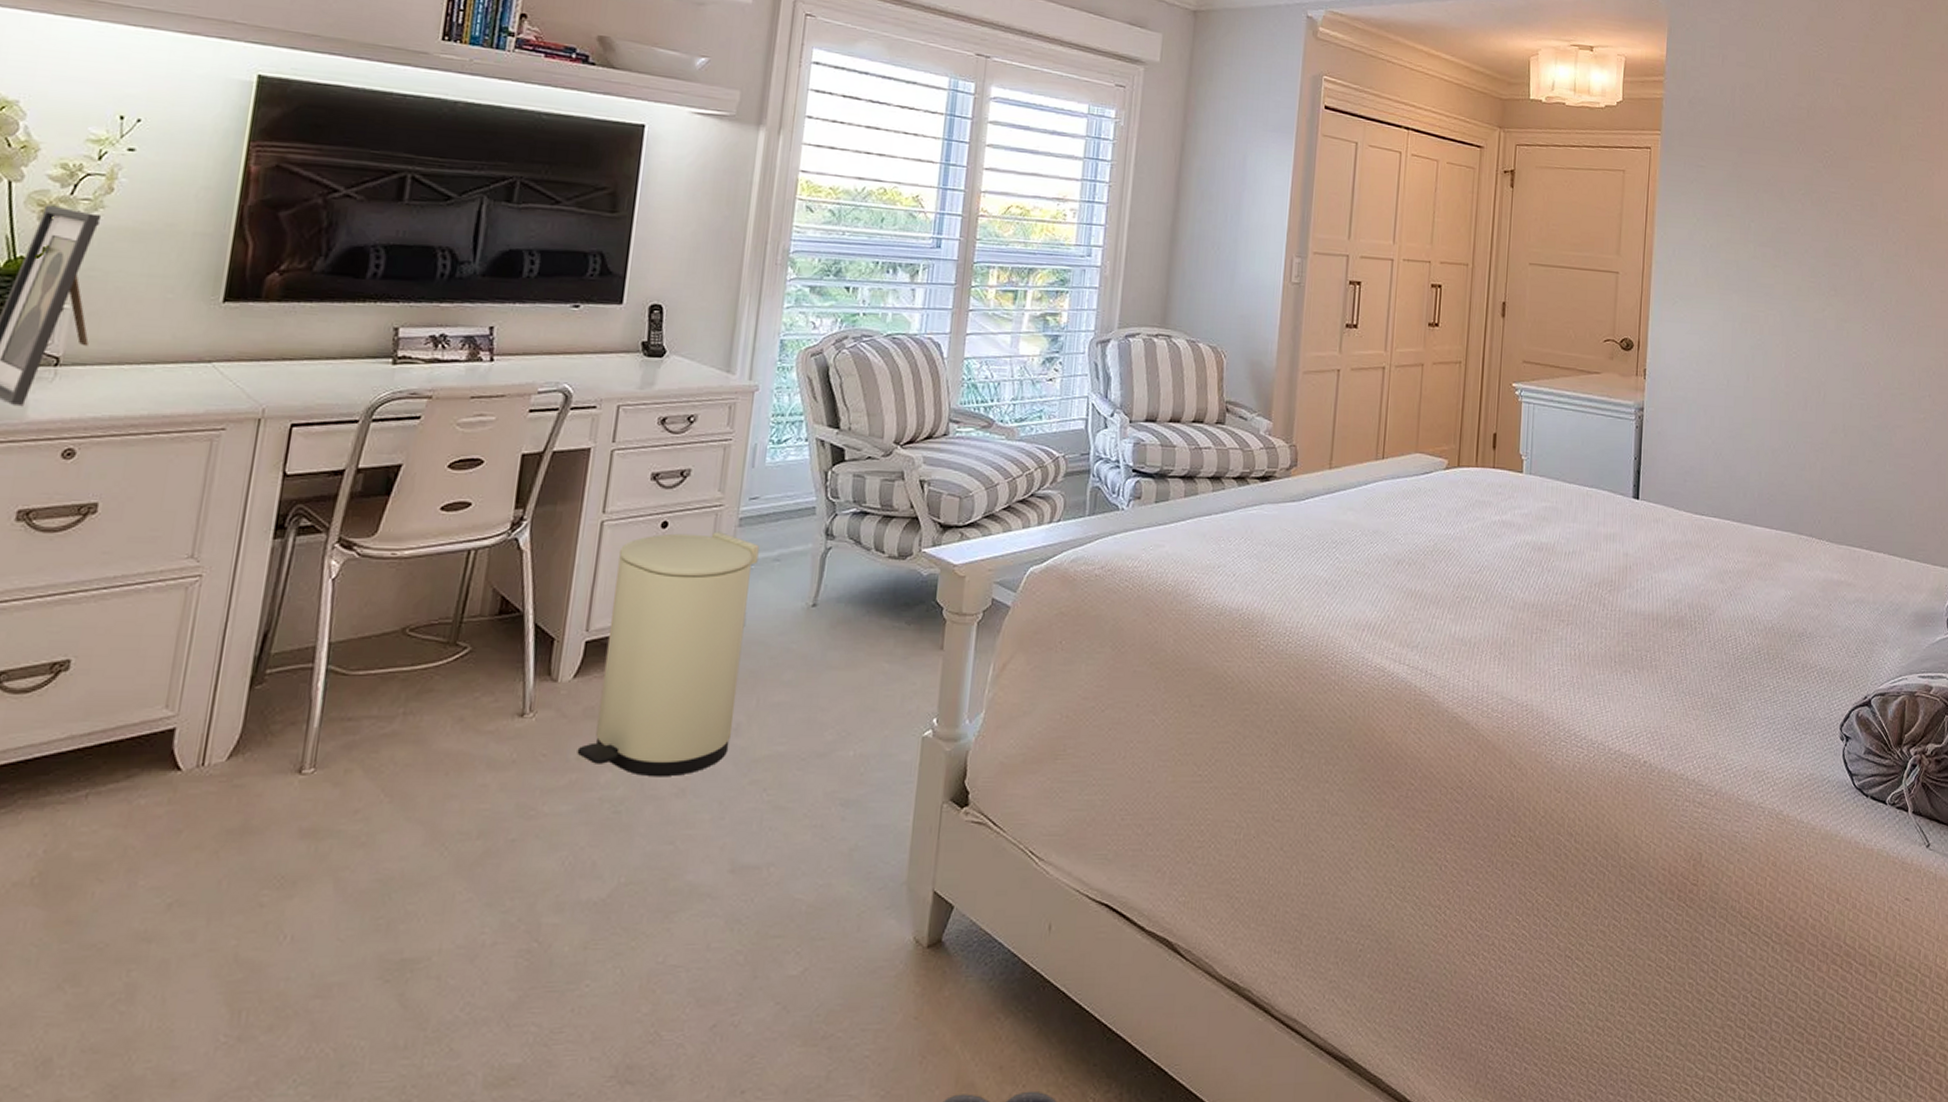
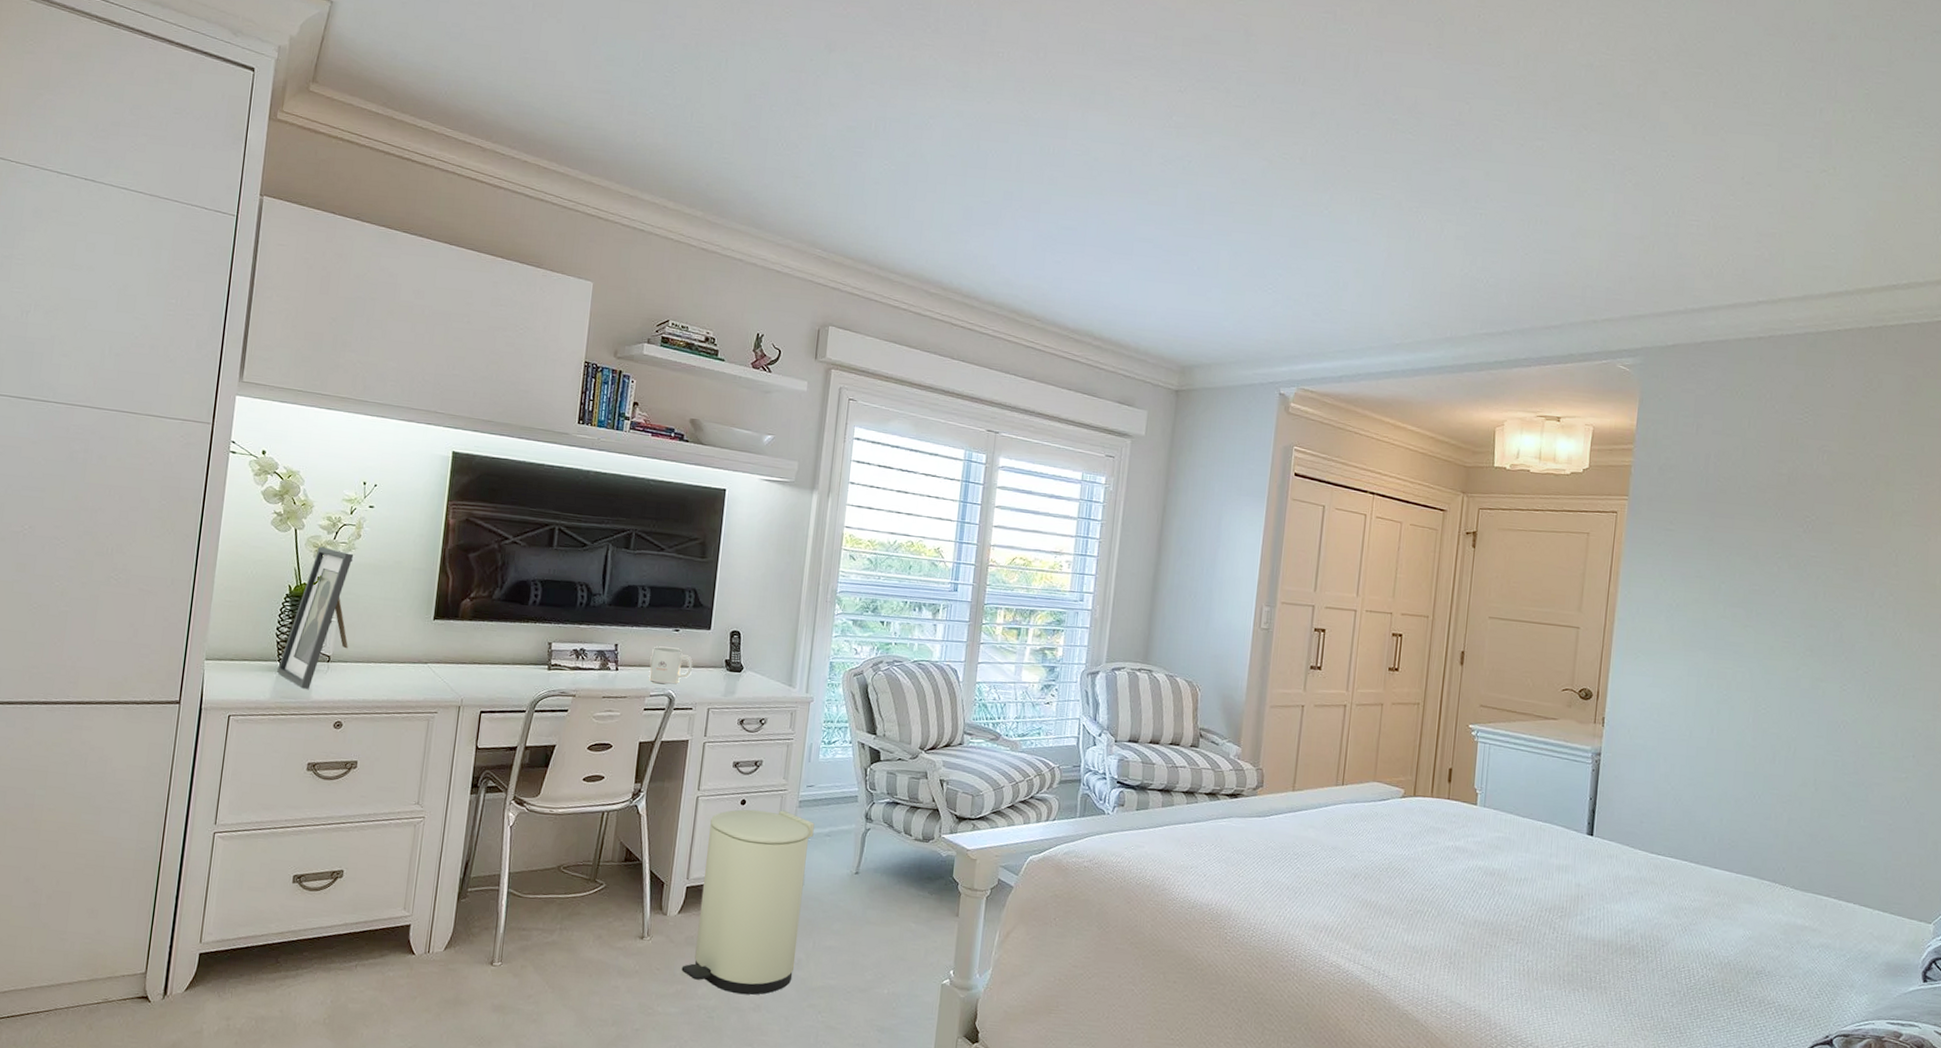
mug: none [537,328,597,377] -> present [649,647,693,685]

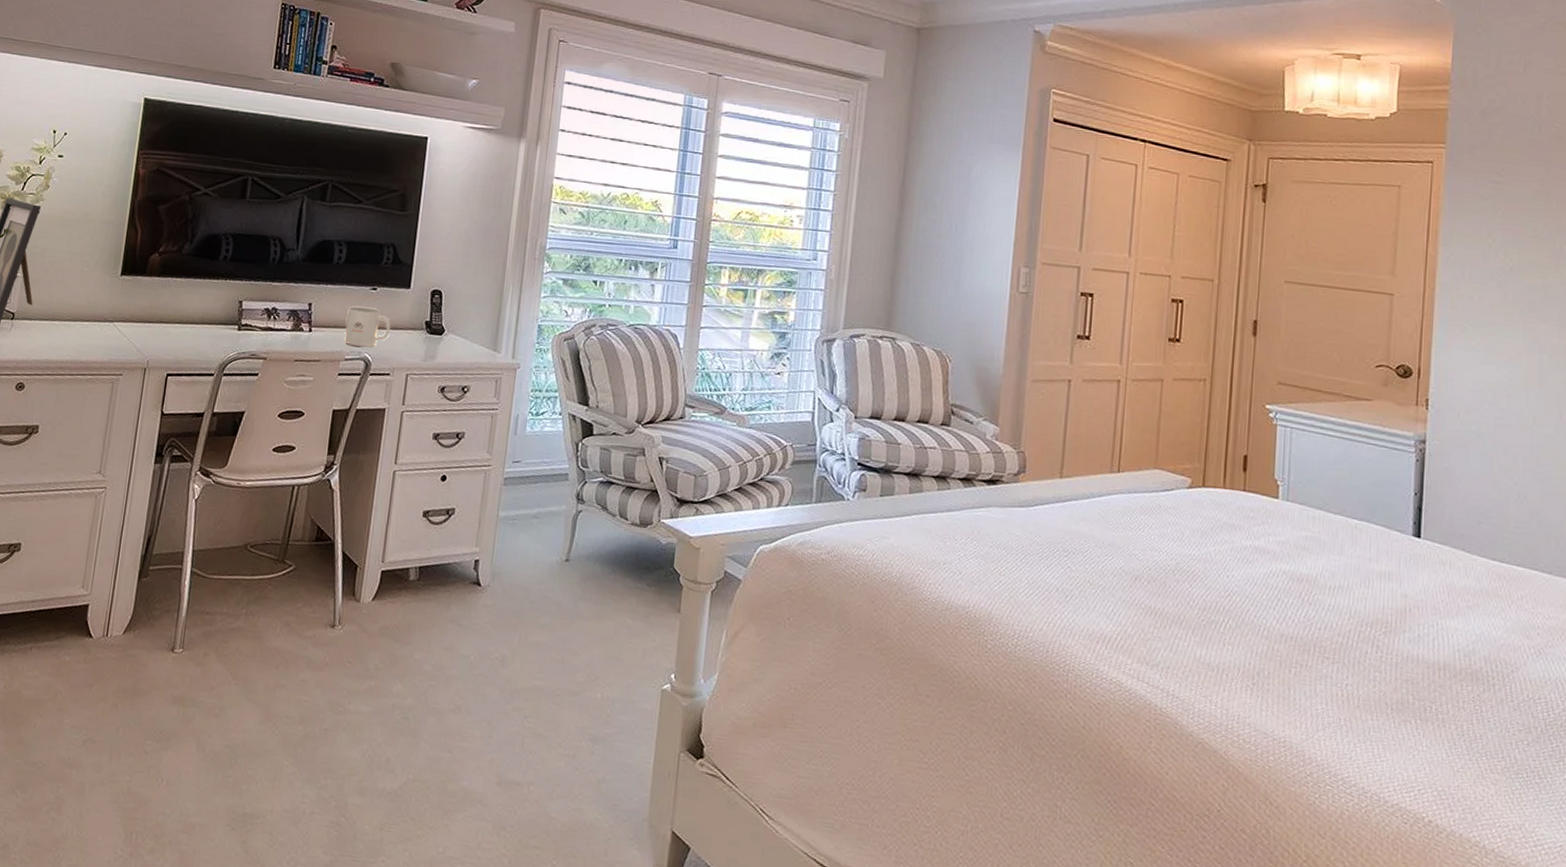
pedal bin: present [681,809,815,995] -> none [375,486,521,695]

